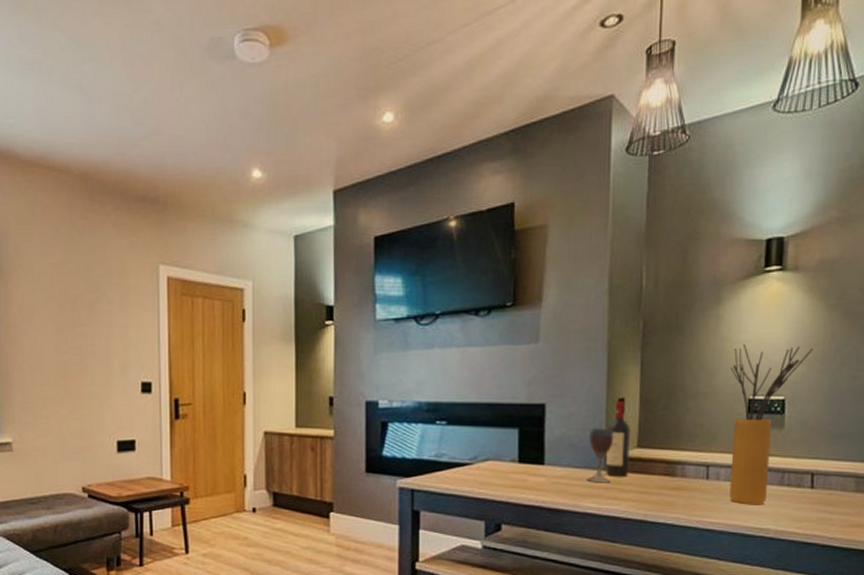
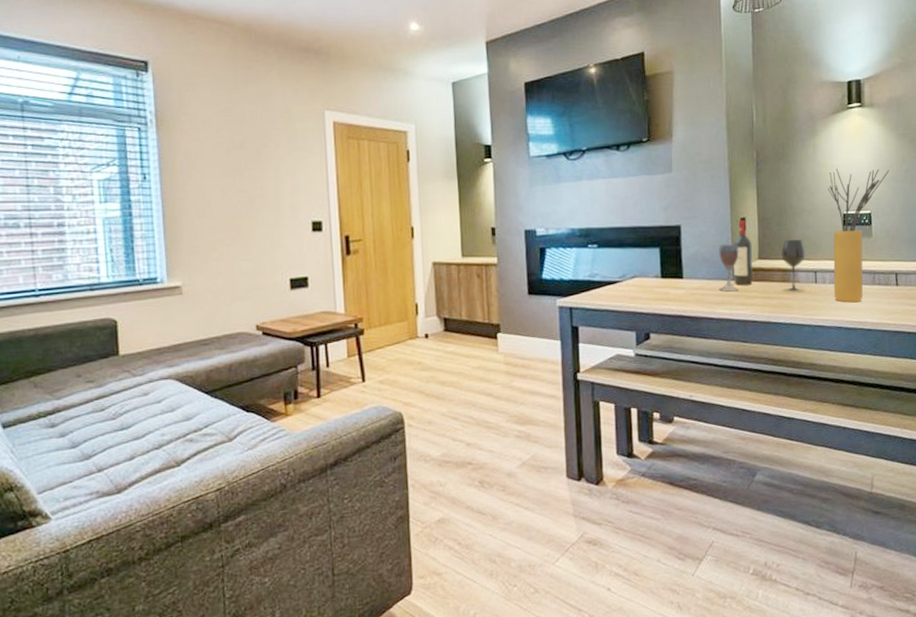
wineglass: none [665,427,698,489] -> present [781,240,806,293]

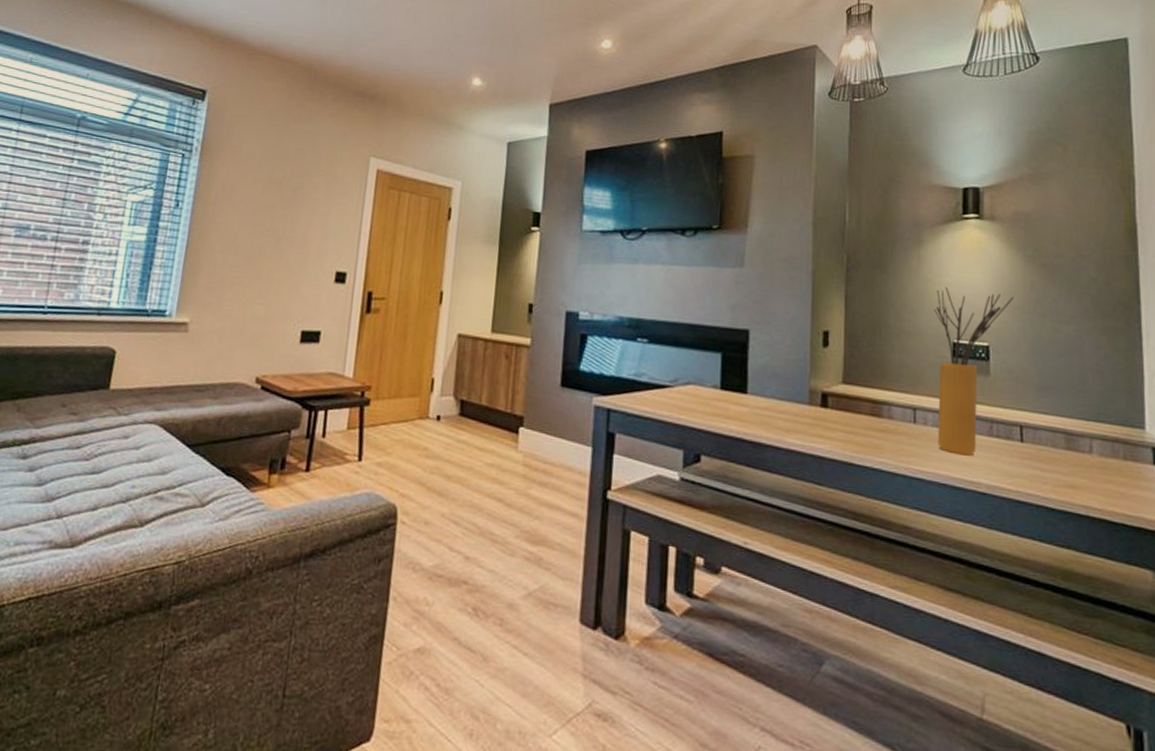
cup: present [719,244,739,292] -> none [791,359,818,419]
wine bottle: present [733,220,753,287] -> none [809,333,835,415]
wineglass: present [781,240,806,293] -> none [871,365,903,433]

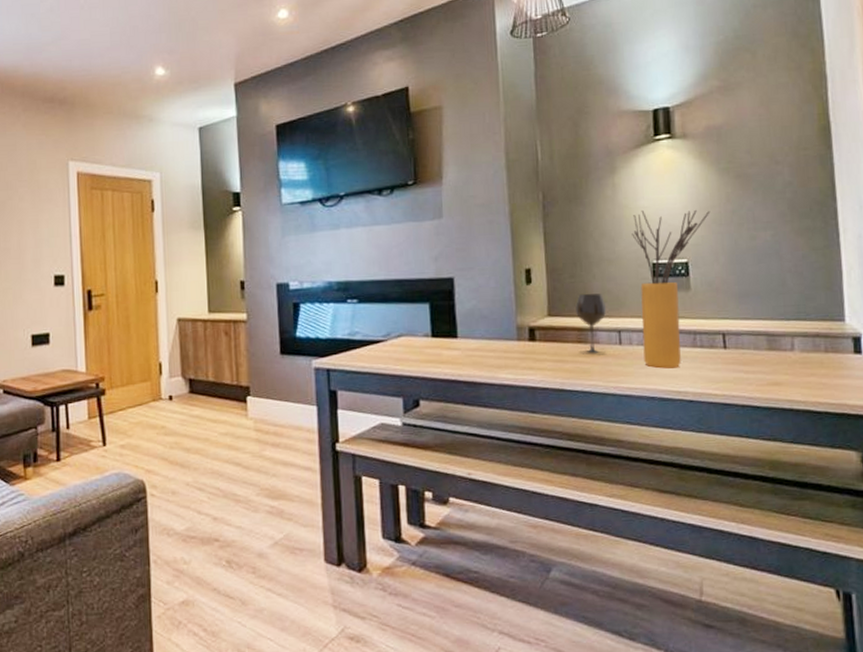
wineglass: none [871,365,903,433] -> present [576,294,607,356]

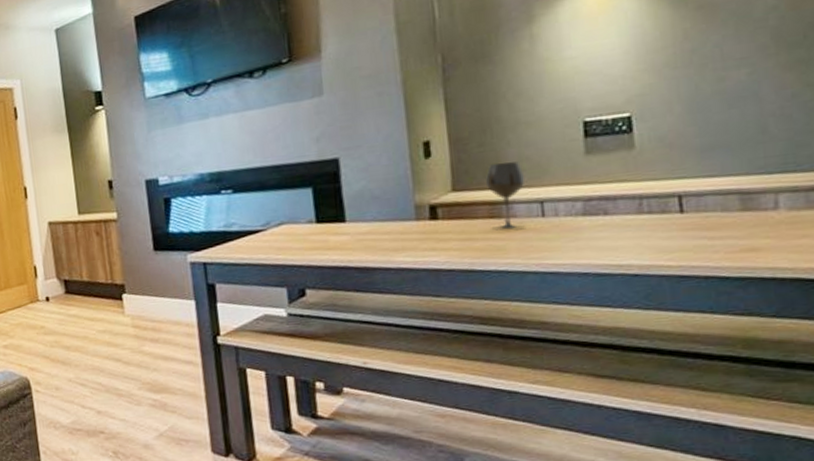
vase: present [632,209,711,369] -> none [556,53,662,241]

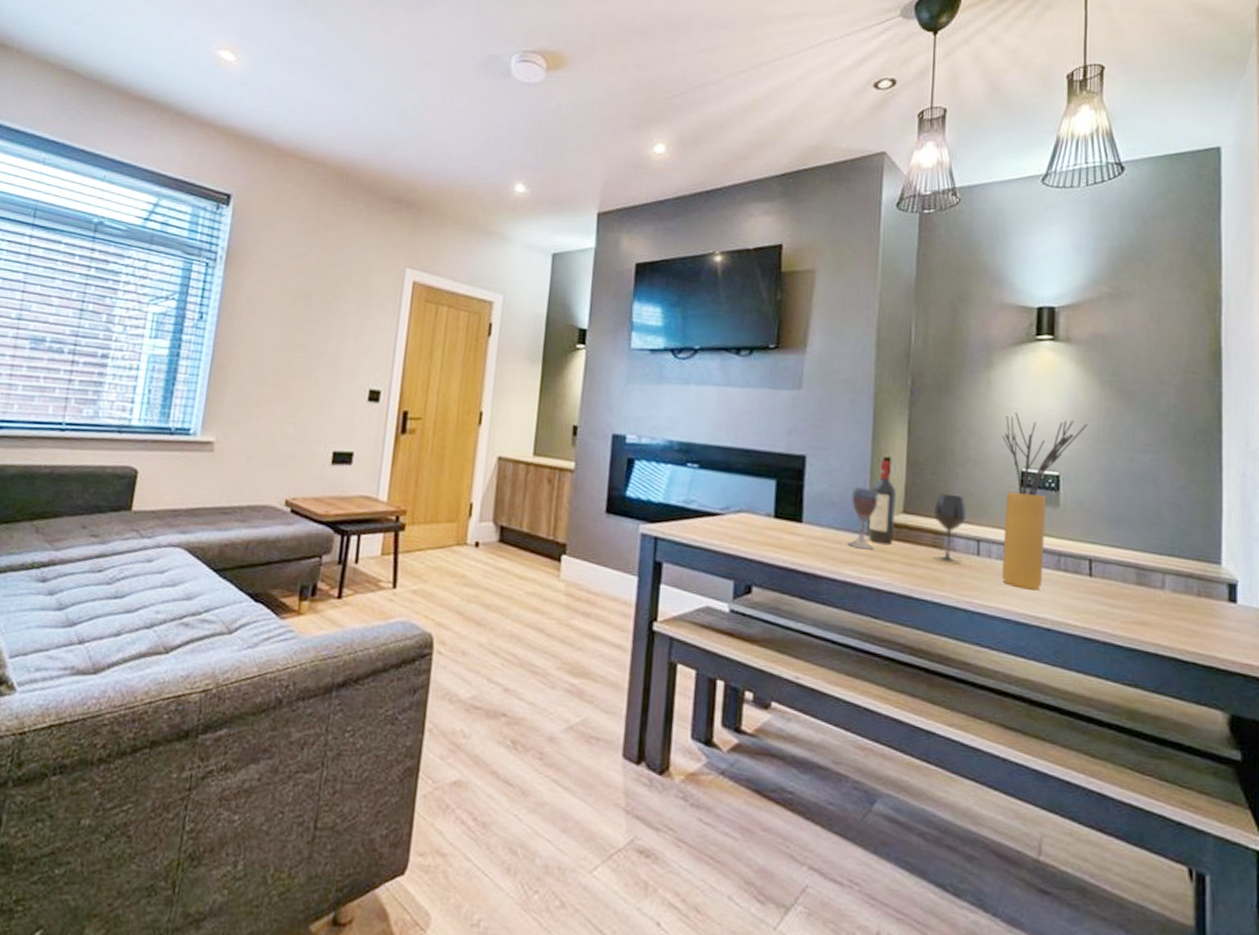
cup: none [393,175,424,235] -> present [848,487,878,550]
wine bottle: none [414,143,446,228] -> present [868,460,896,546]
vase: none [556,53,662,241] -> present [1002,413,1088,591]

